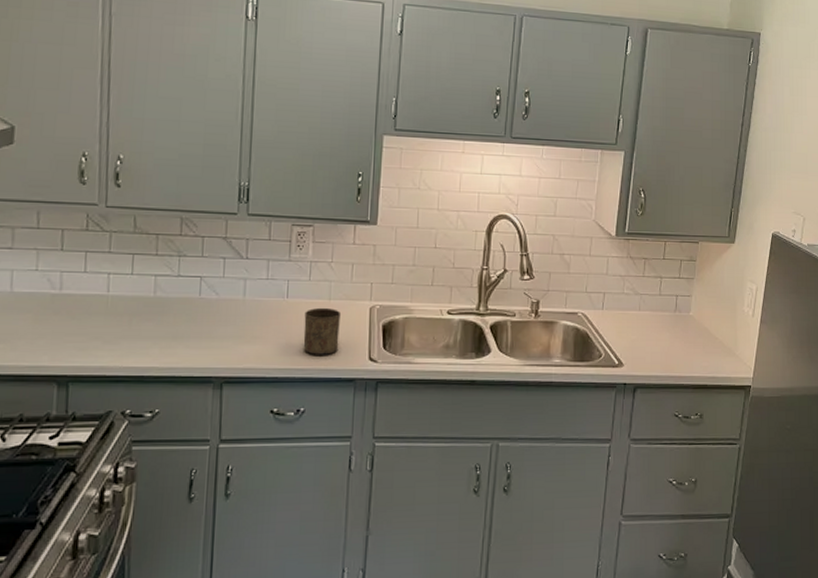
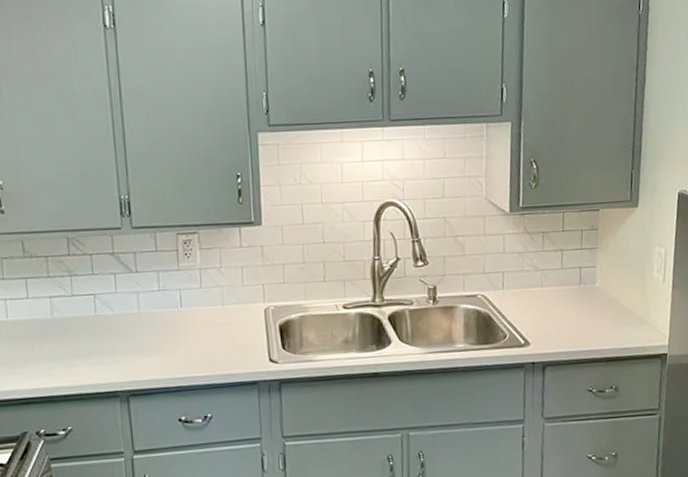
cup: present [303,307,342,355] -> none [200,313,238,362]

